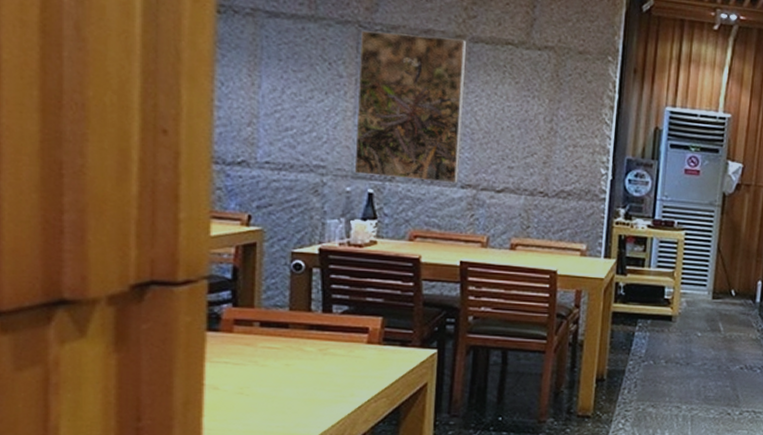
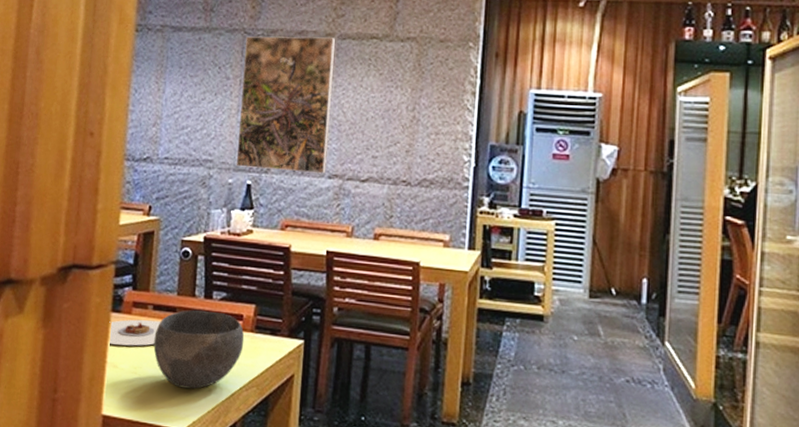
plate: none [205,337,271,366] -> present [109,319,161,346]
bowl: none [263,324,371,405] -> present [153,309,244,390]

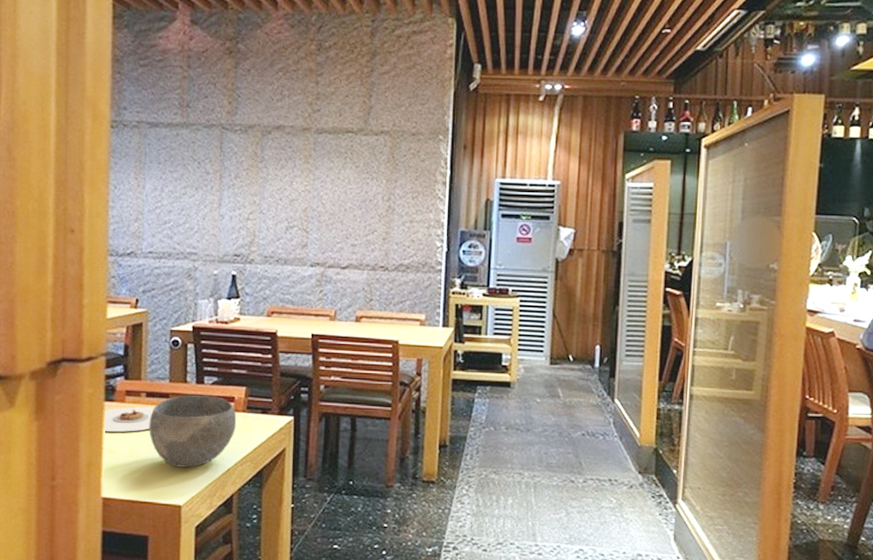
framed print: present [236,36,335,174] -> none [220,131,312,263]

